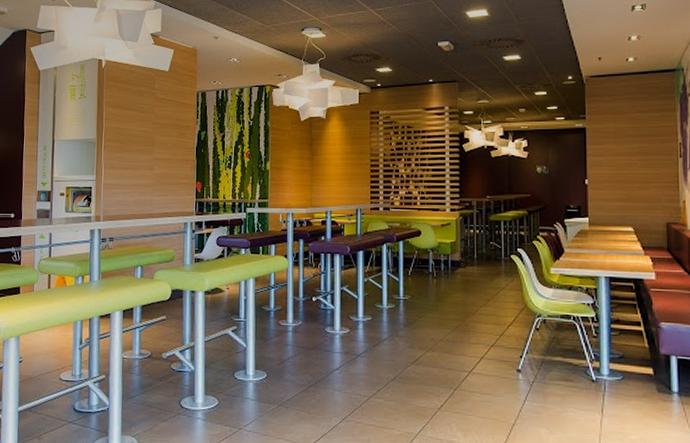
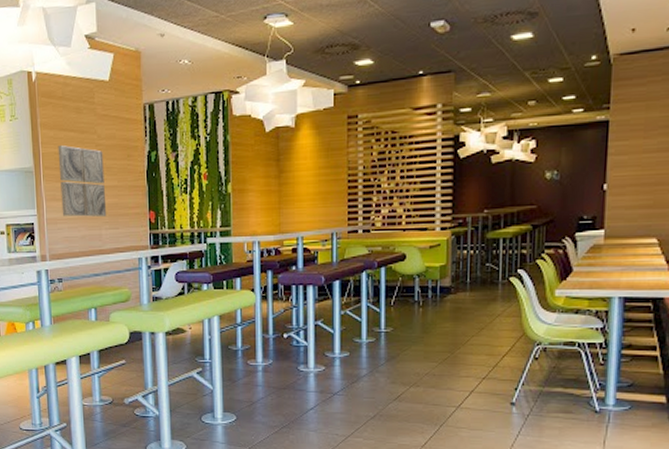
wall art: none [118,121,159,185] -> present [58,144,107,218]

